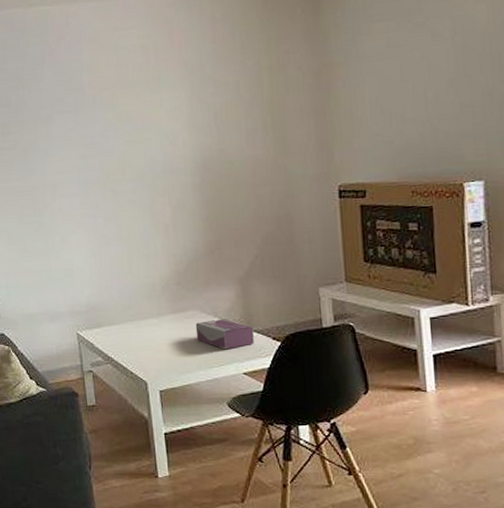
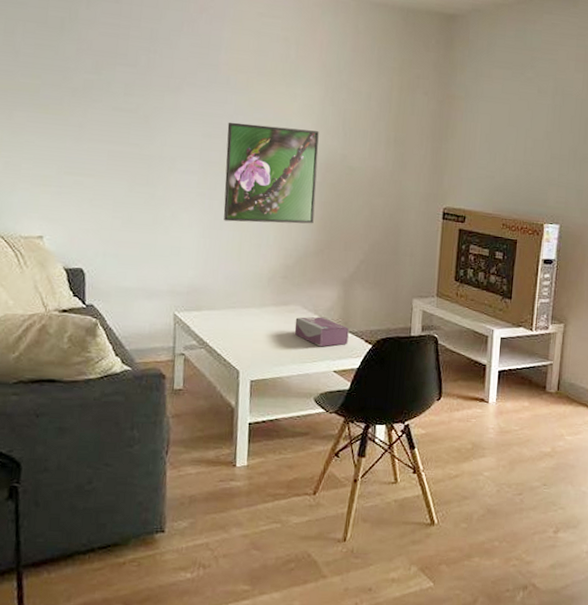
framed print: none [100,131,199,237] -> present [223,122,319,224]

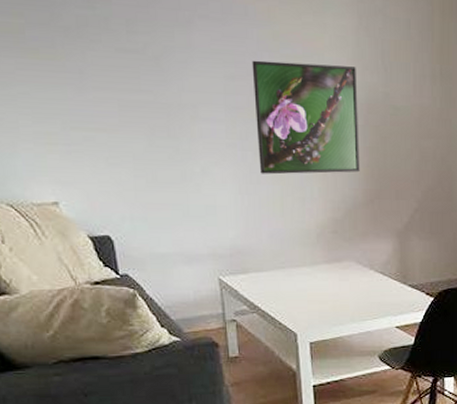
tissue box: present [294,316,349,347] -> none [350,272,408,303]

